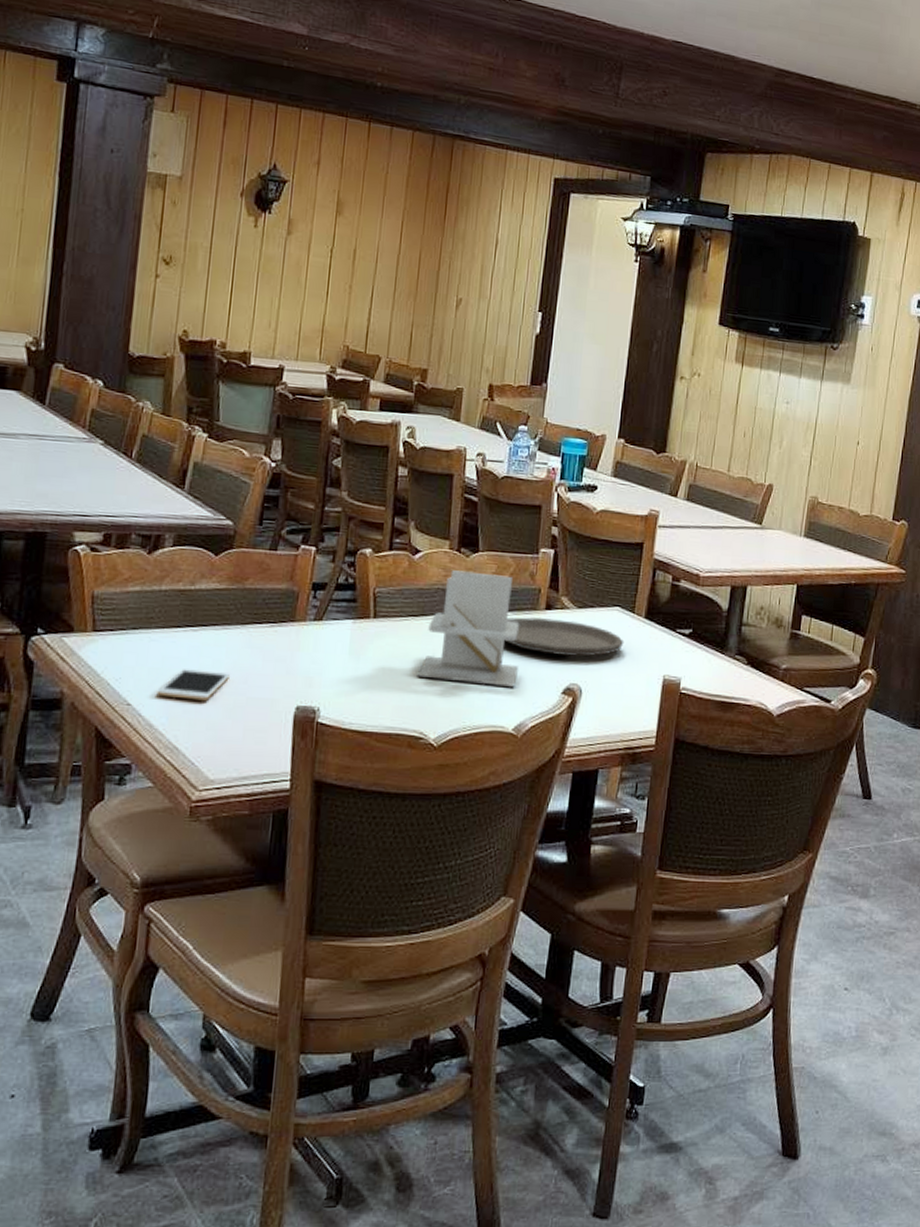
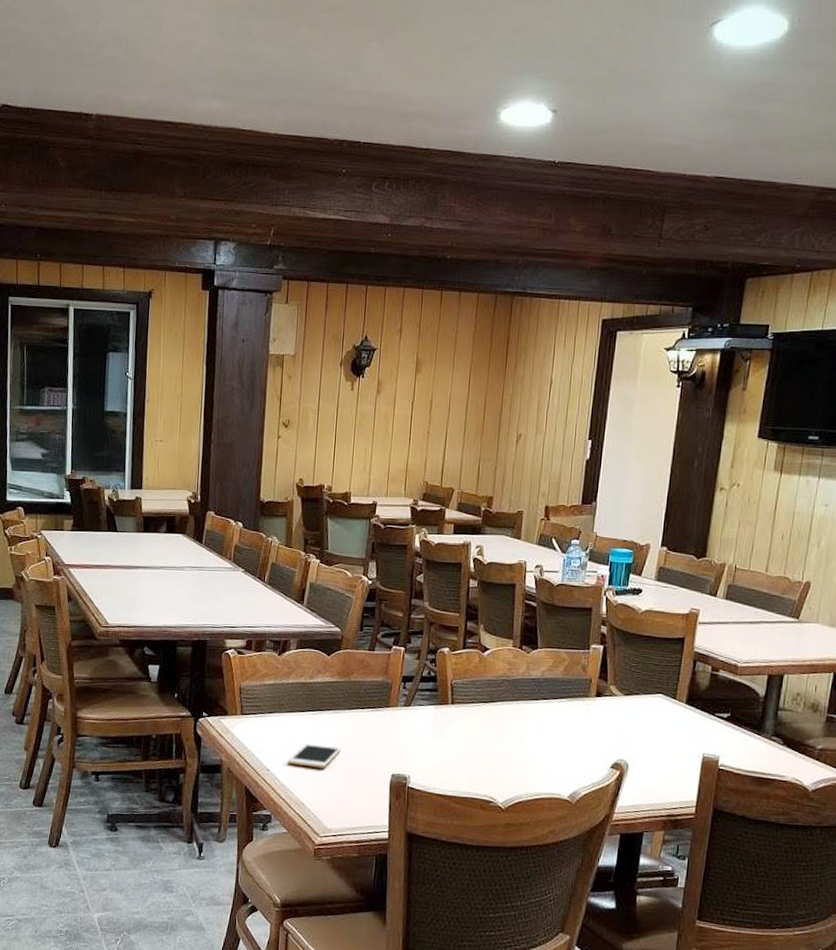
napkin holder: present [417,570,519,687] -> none [487,664,573,761]
plate: present [504,617,624,657] -> none [560,703,667,737]

